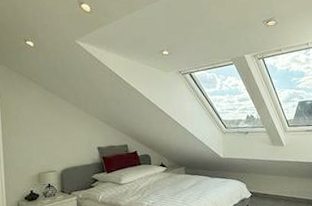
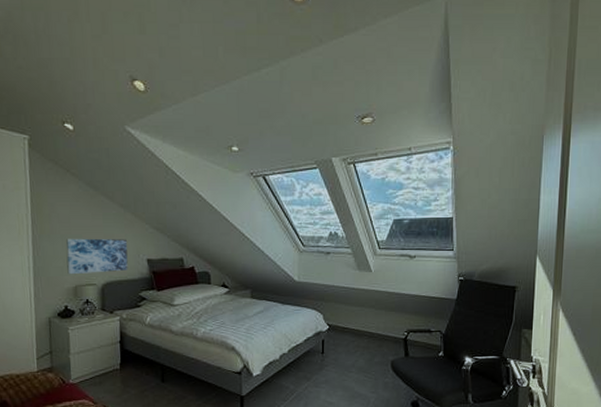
wall art: none [30,132,82,164] -> present [65,238,128,275]

